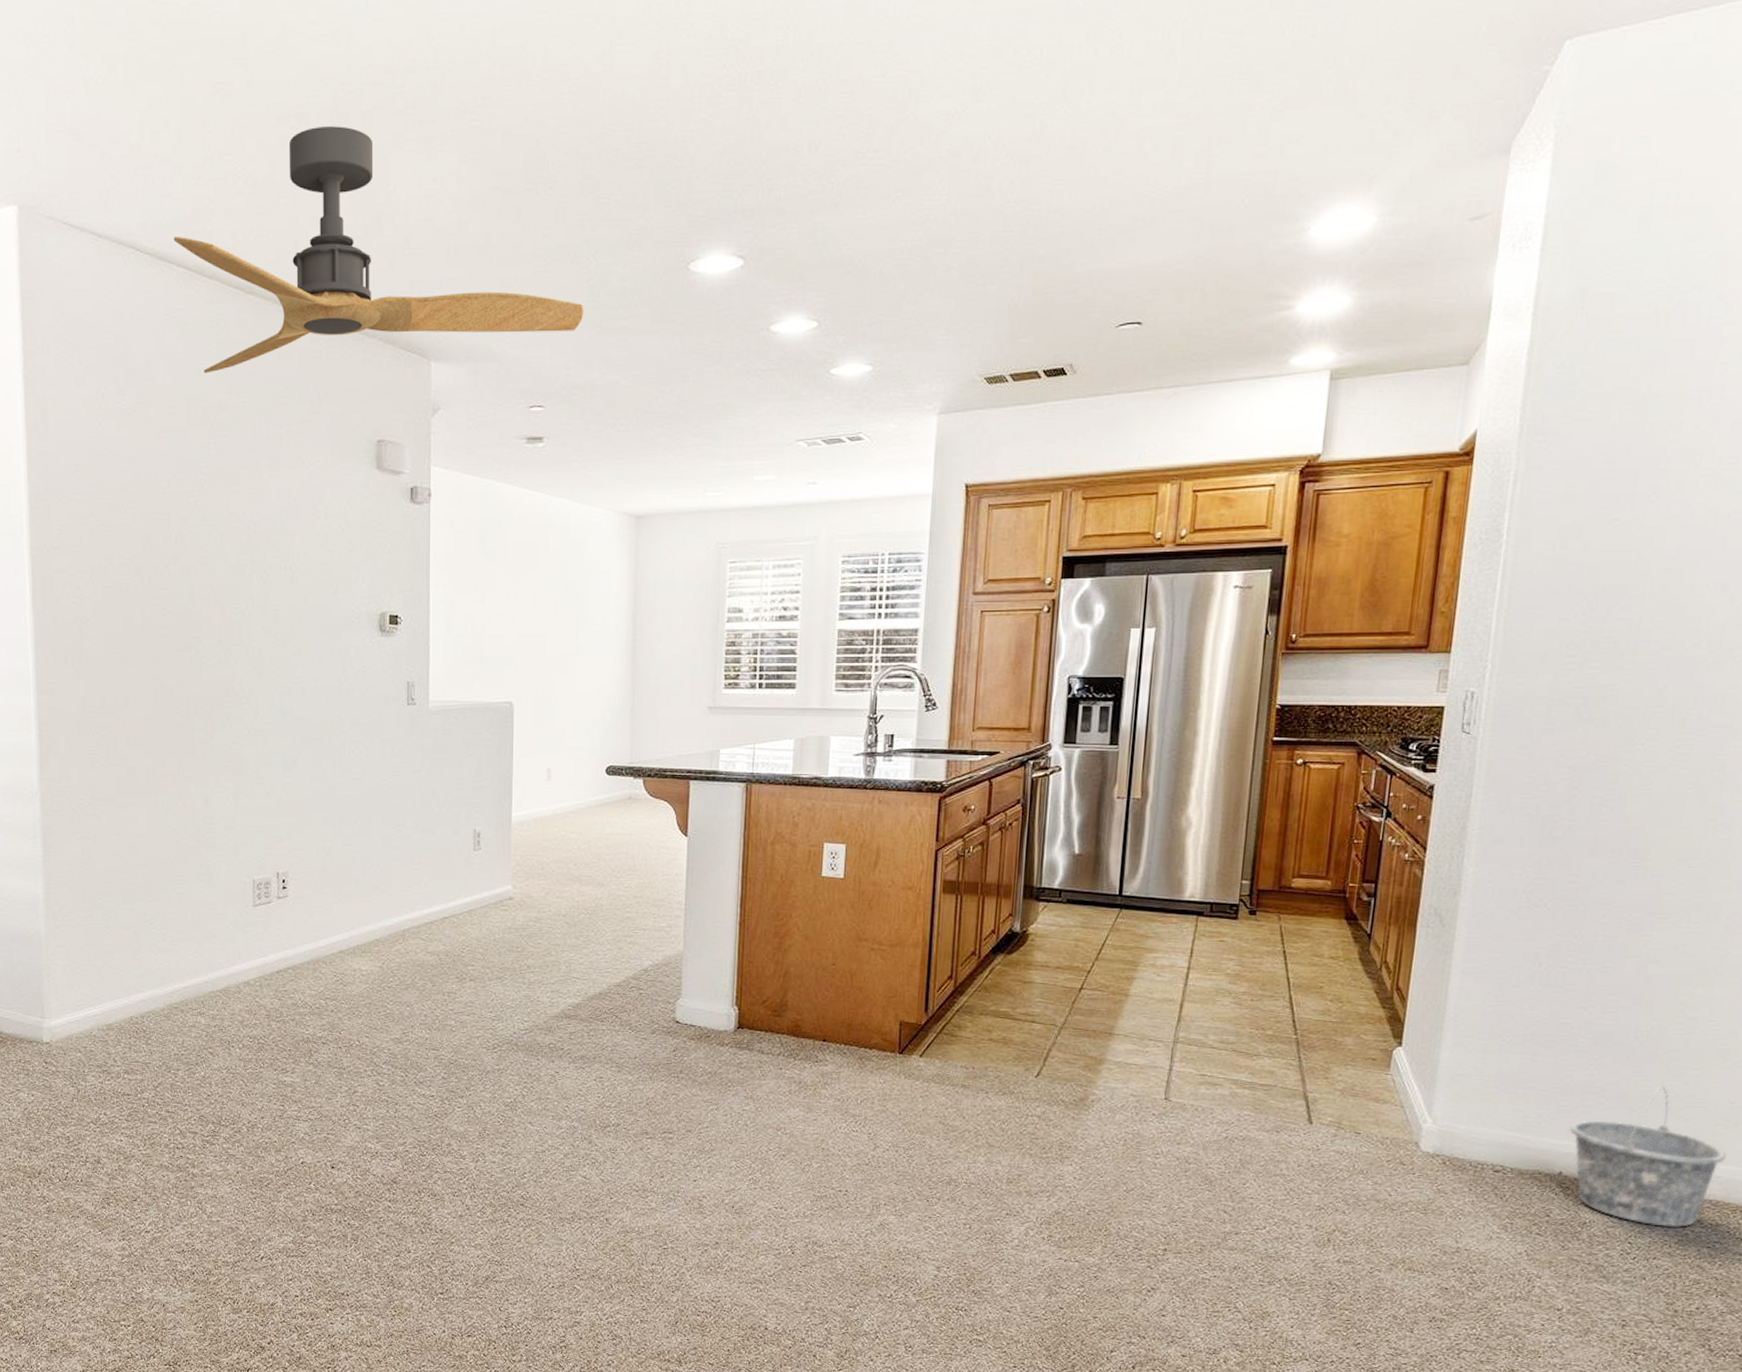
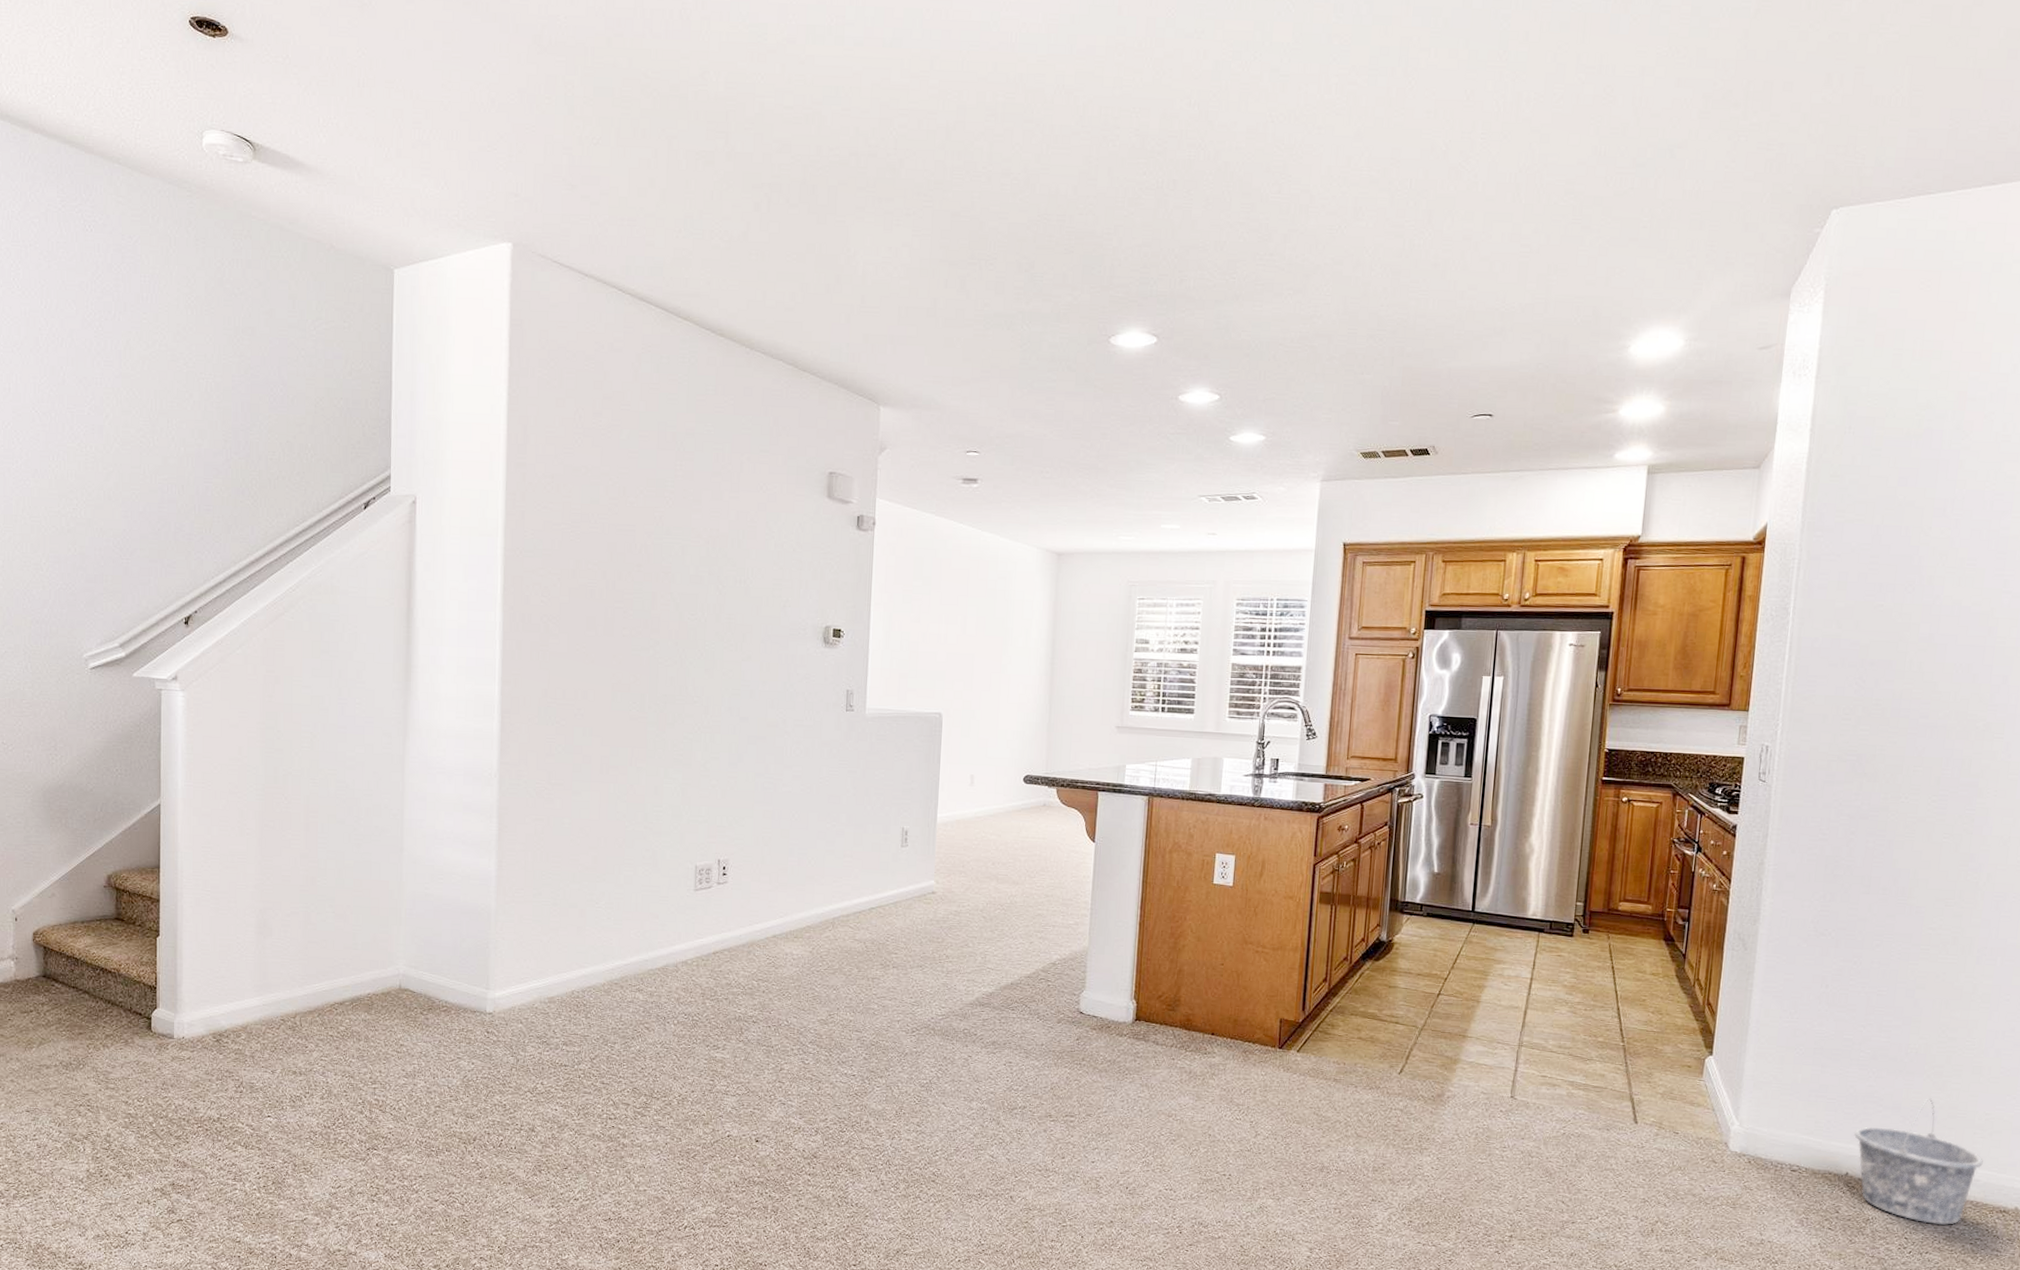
ceiling fan: present [173,126,584,373] -> none [653,196,1018,403]

